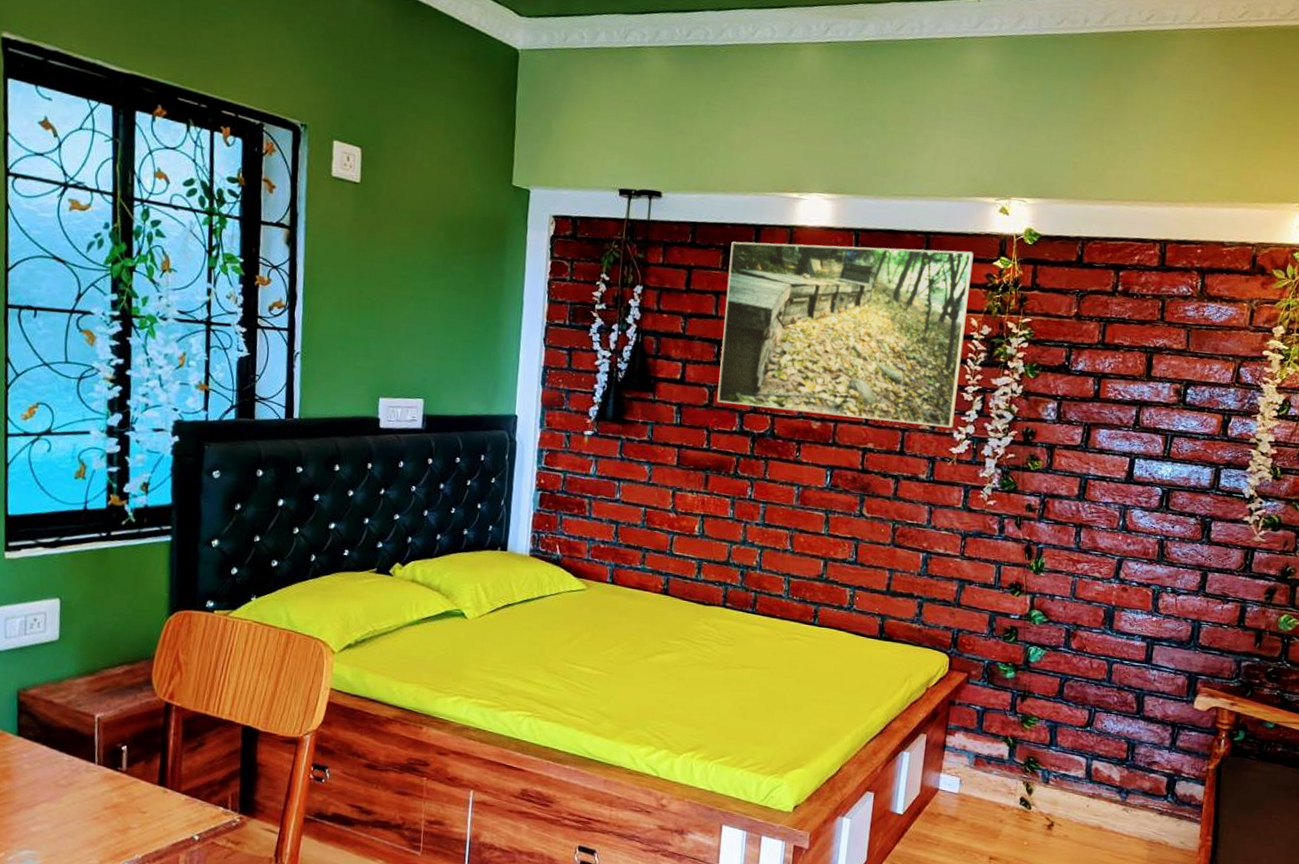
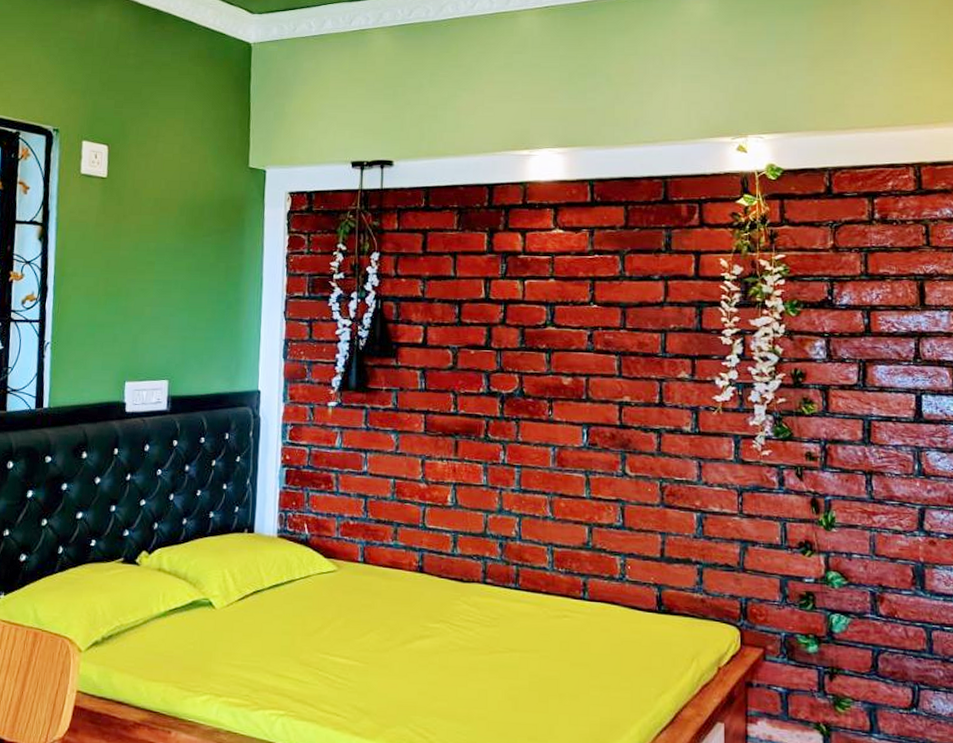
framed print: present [717,241,974,428] -> none [461,192,715,374]

